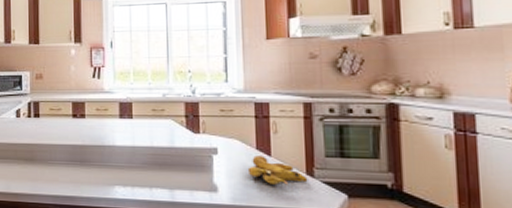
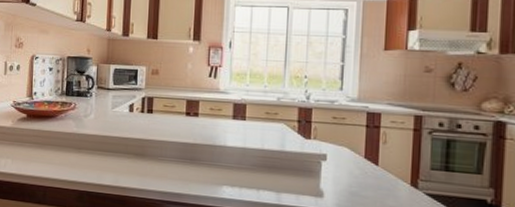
banana: present [247,155,308,185] -> none [354,164,412,195]

